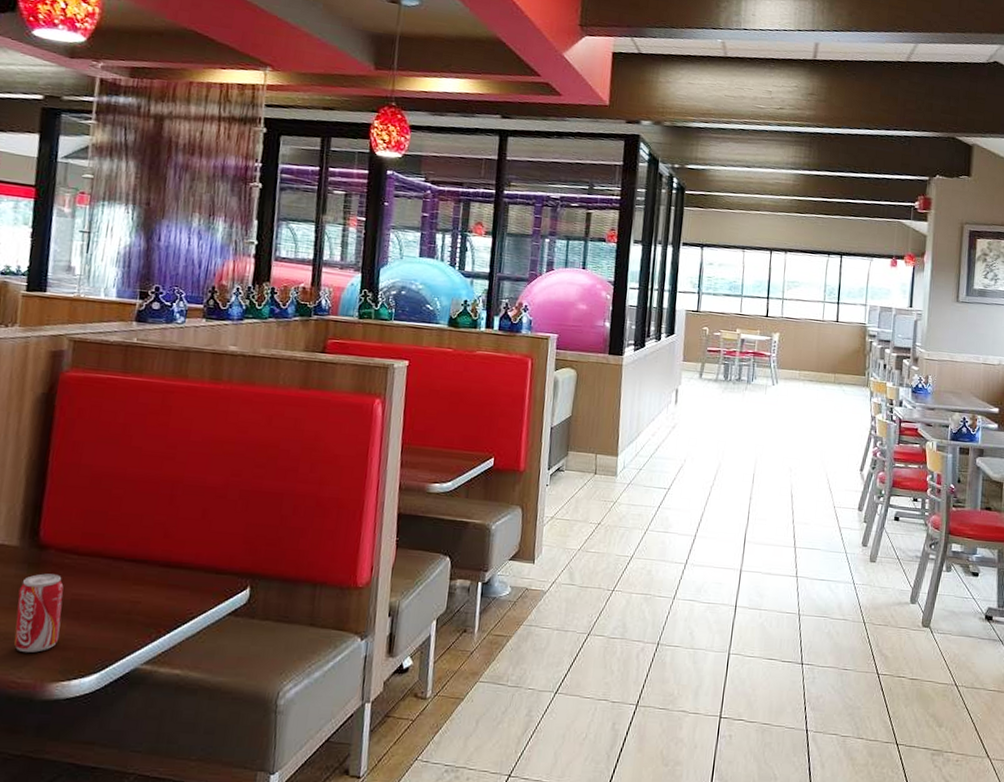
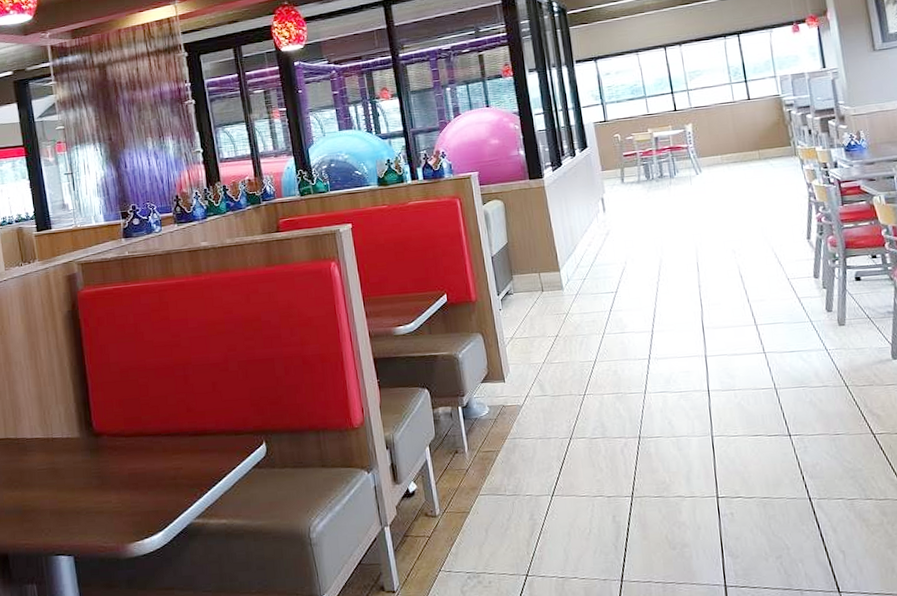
beverage can: present [14,573,64,653] -> none [88,455,127,522]

